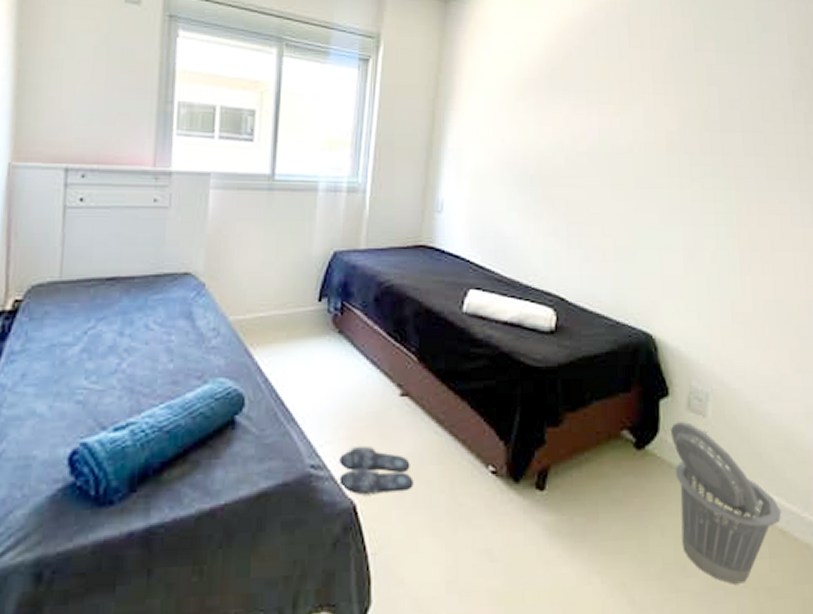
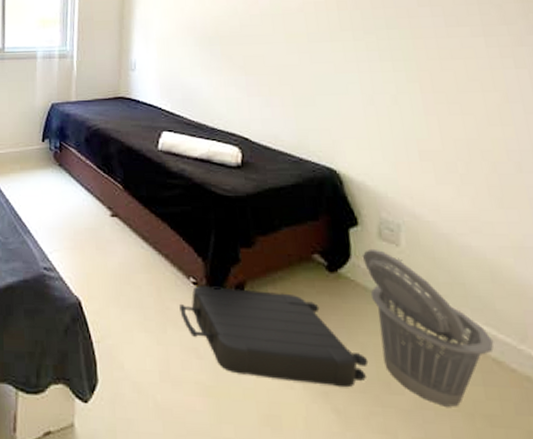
slippers: present [339,447,414,494] -> none [66,255,126,293]
suitcase: none [474,474,667,576] -> present [179,286,369,387]

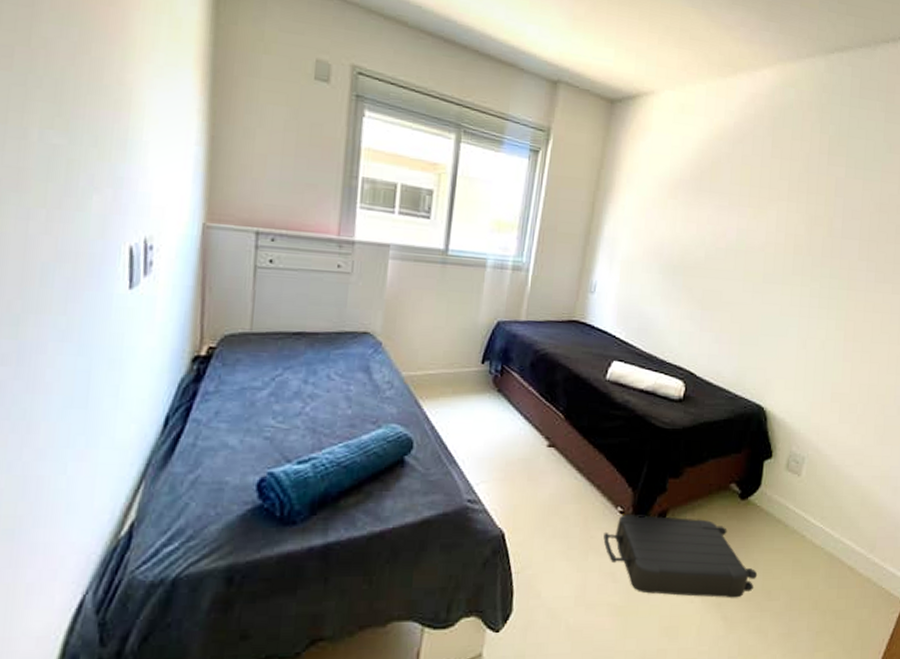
laundry basket: present [362,248,494,407] -> none [769,478,852,607]

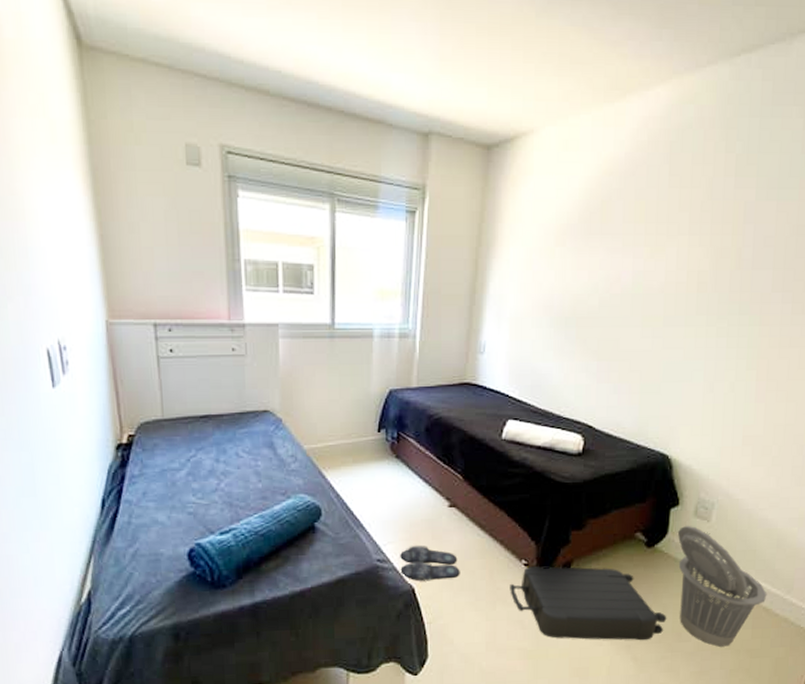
slippers: none [491,487,554,525] -> present [400,546,460,580]
laundry basket: none [769,478,852,607] -> present [677,525,767,647]

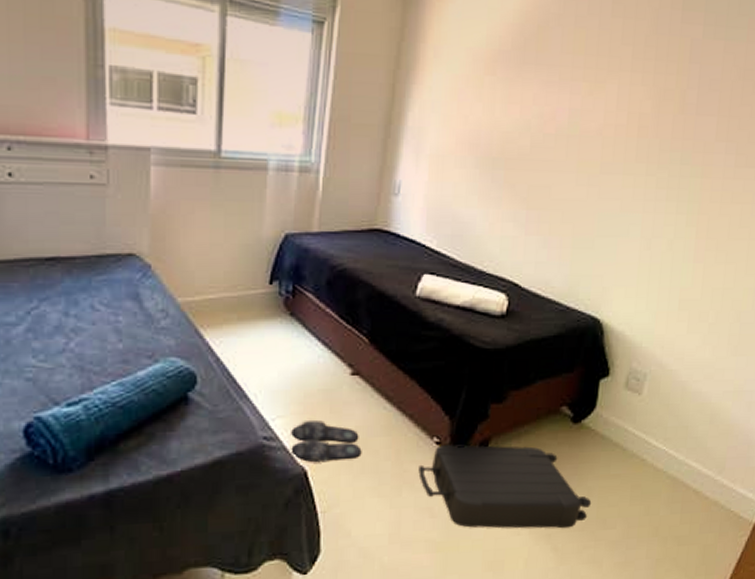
laundry basket: present [677,525,767,647] -> none [605,398,698,534]

